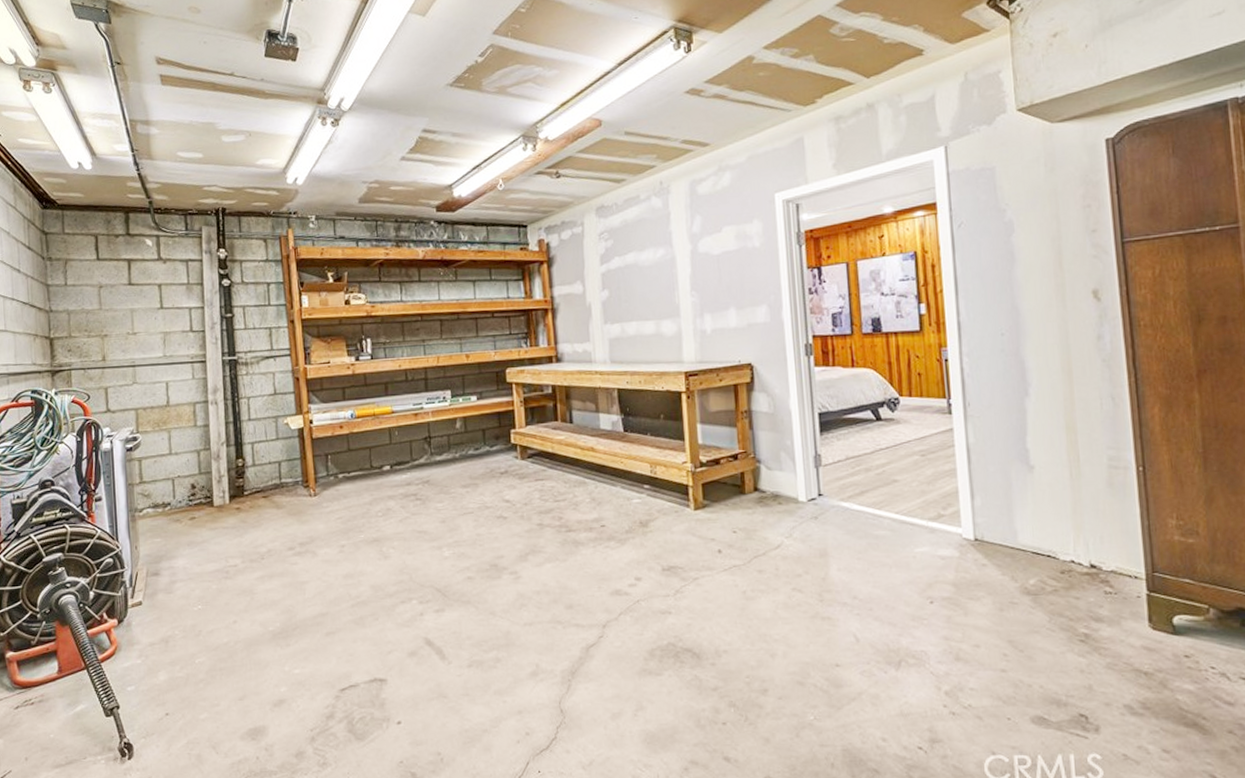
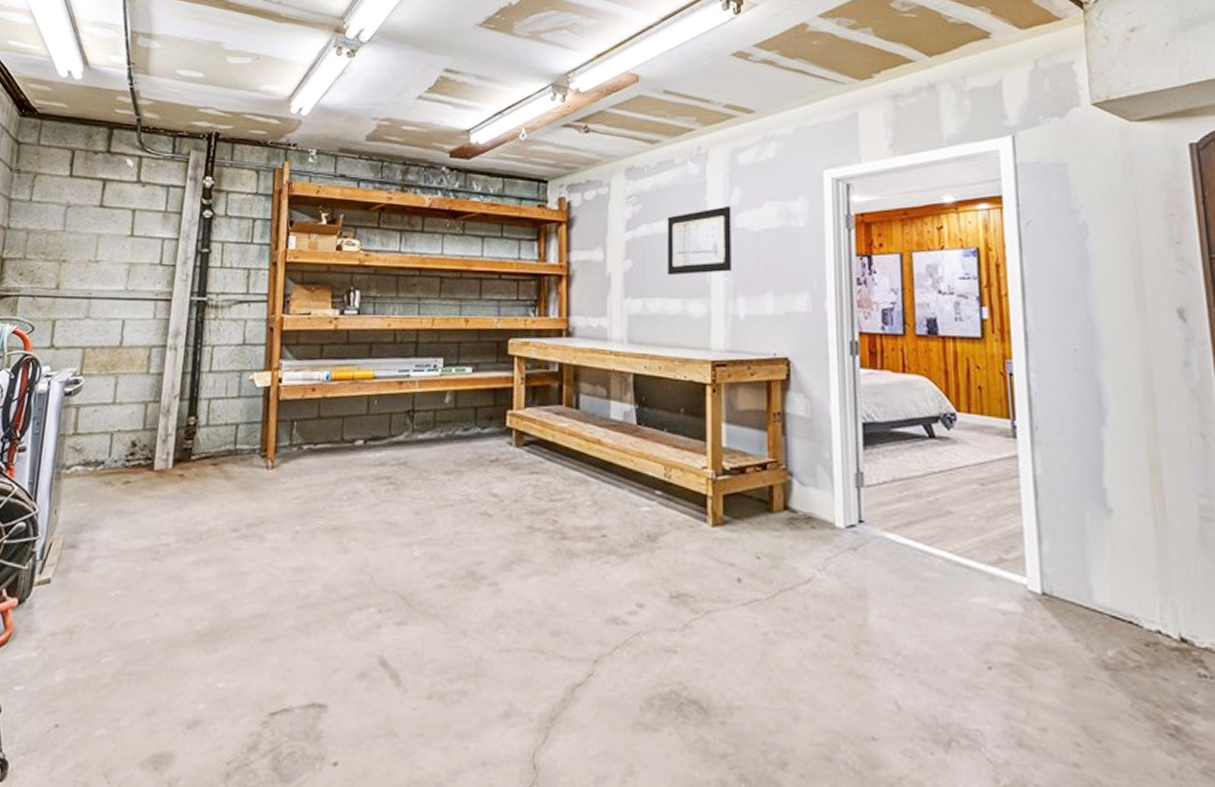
wall art: none [636,233,697,301] -> present [667,205,732,276]

